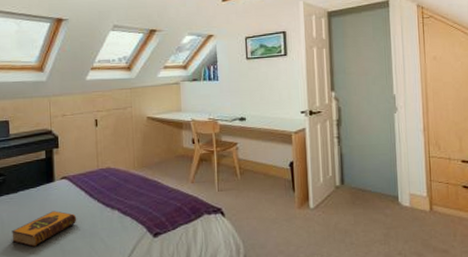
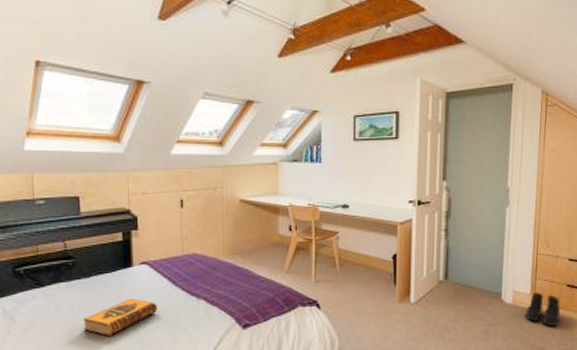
boots: none [424,193,460,229] -> present [525,291,561,327]

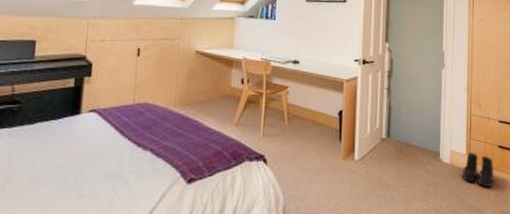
hardback book: present [83,298,158,336] -> none [18,148,102,189]

